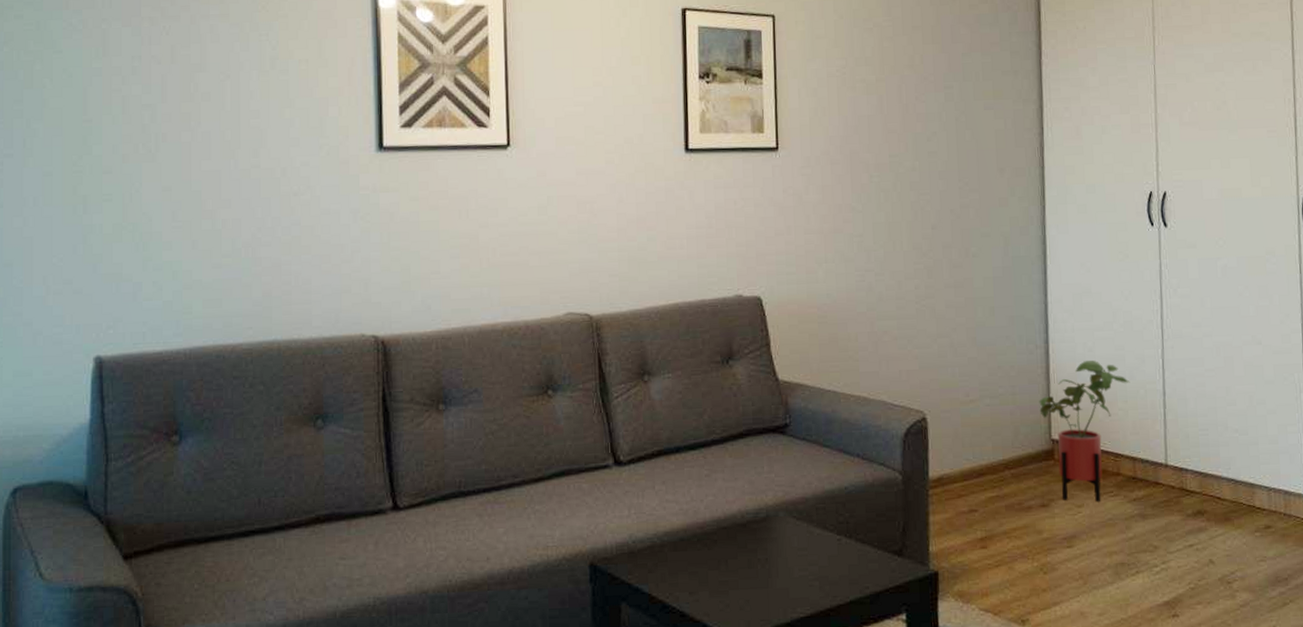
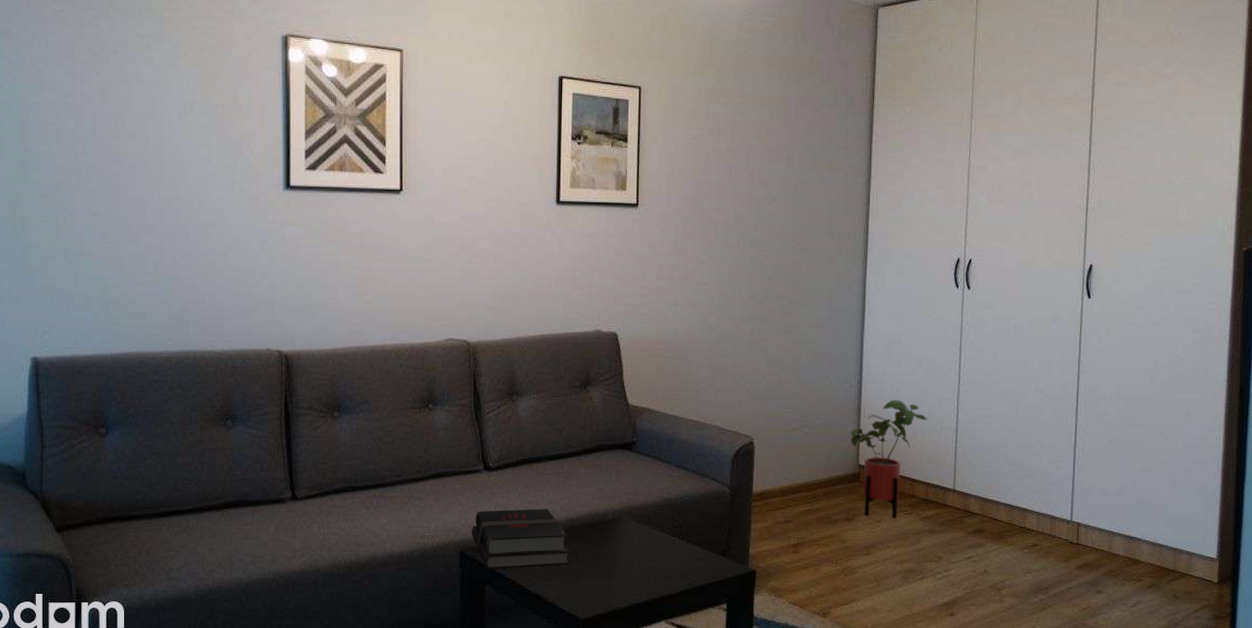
hardback book: none [602,508,719,584] -> present [471,509,571,569]

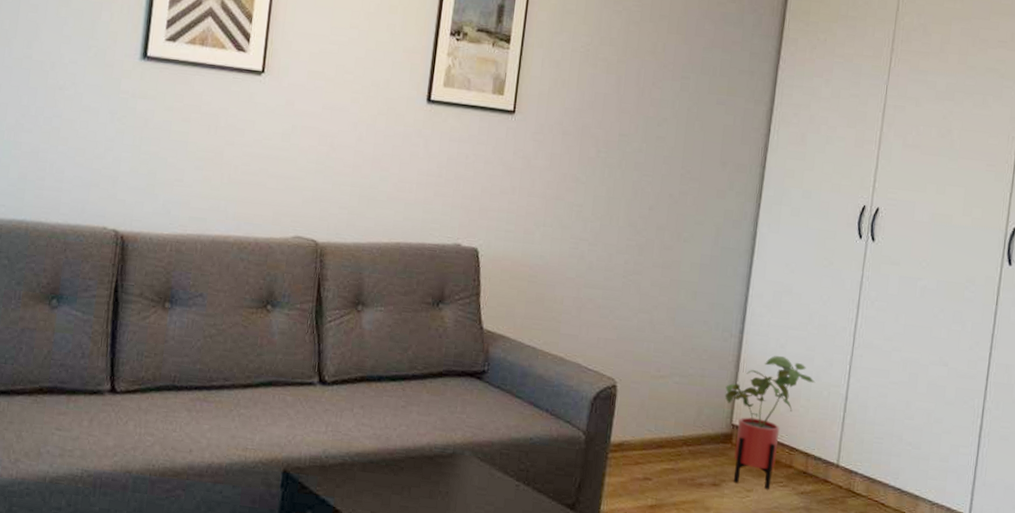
hardback book: present [471,509,571,569] -> none [297,428,403,499]

